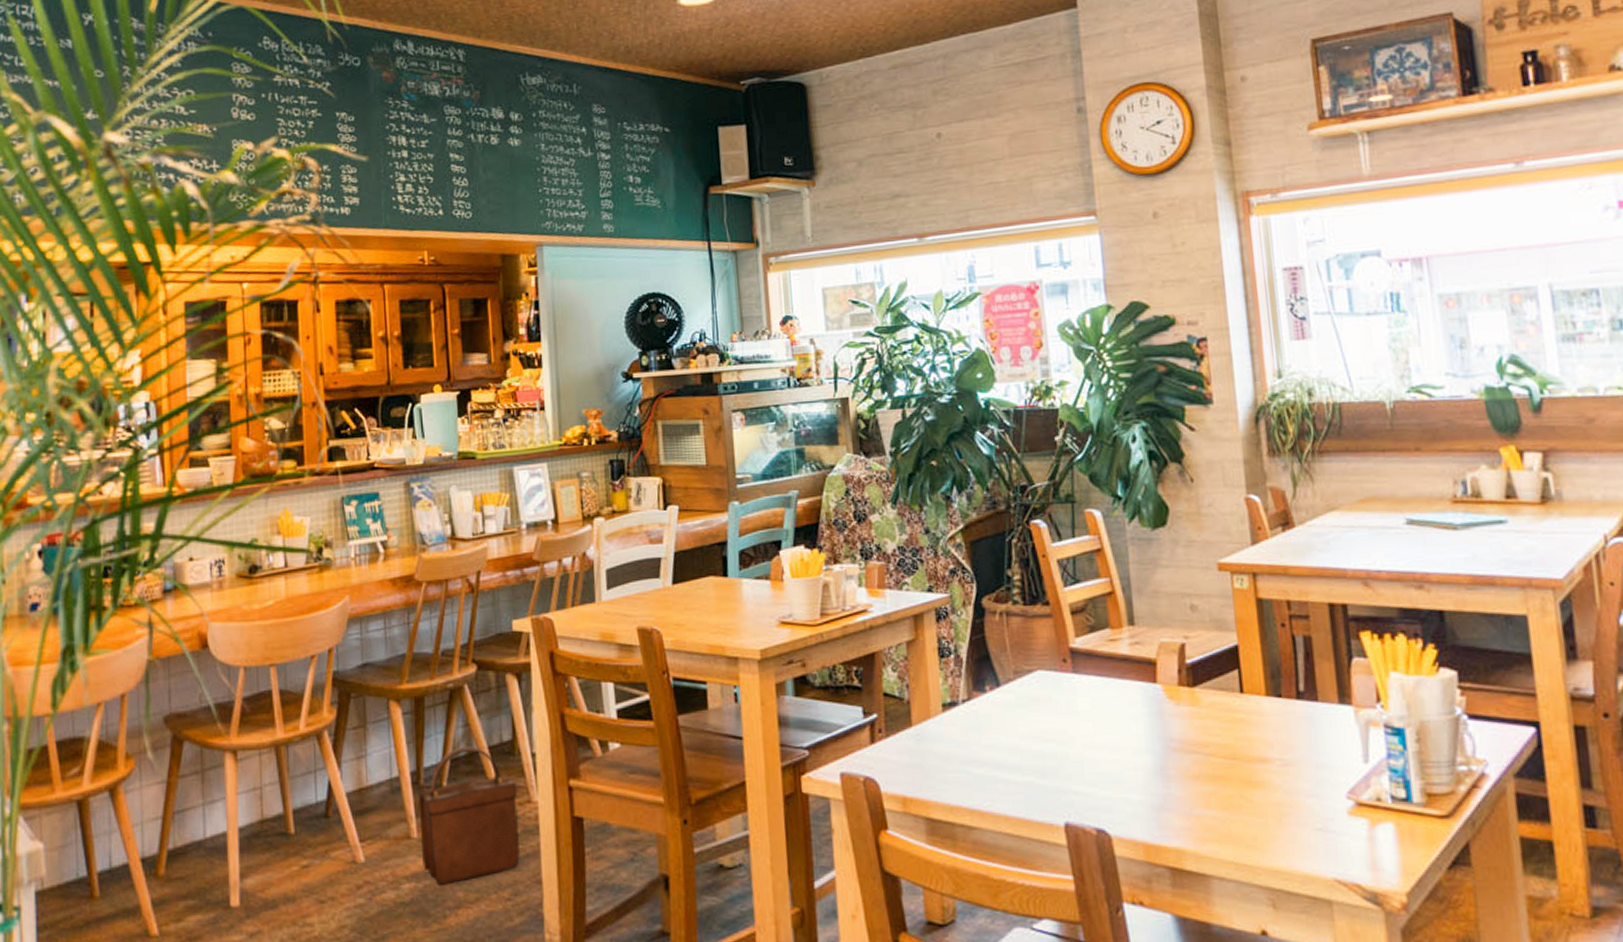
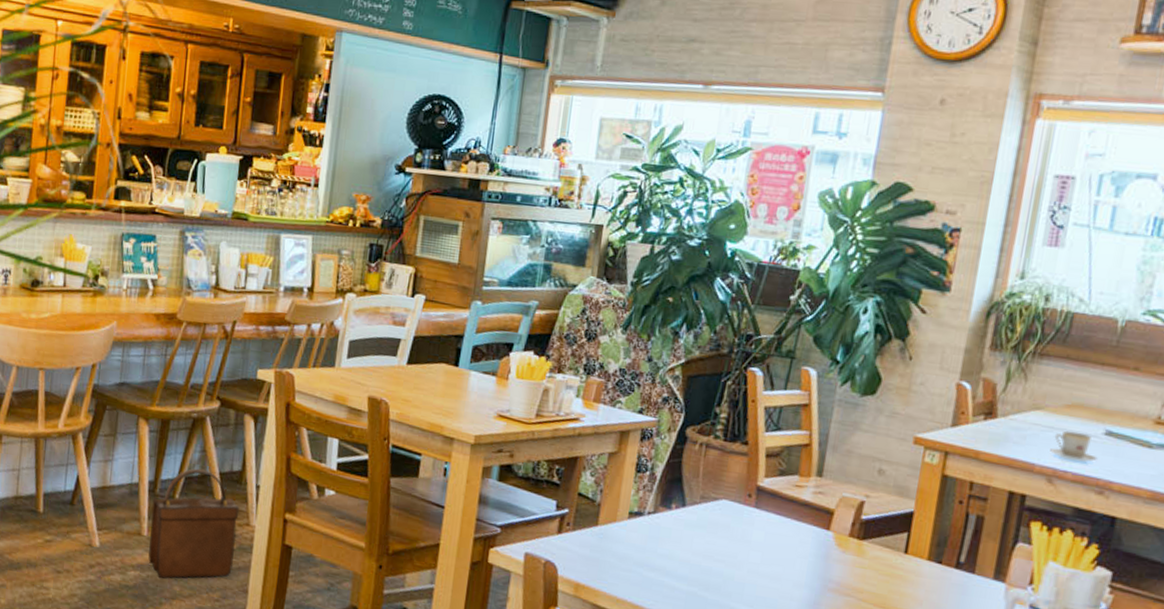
teacup: none [1357,526,1407,560] -> present [1050,430,1097,463]

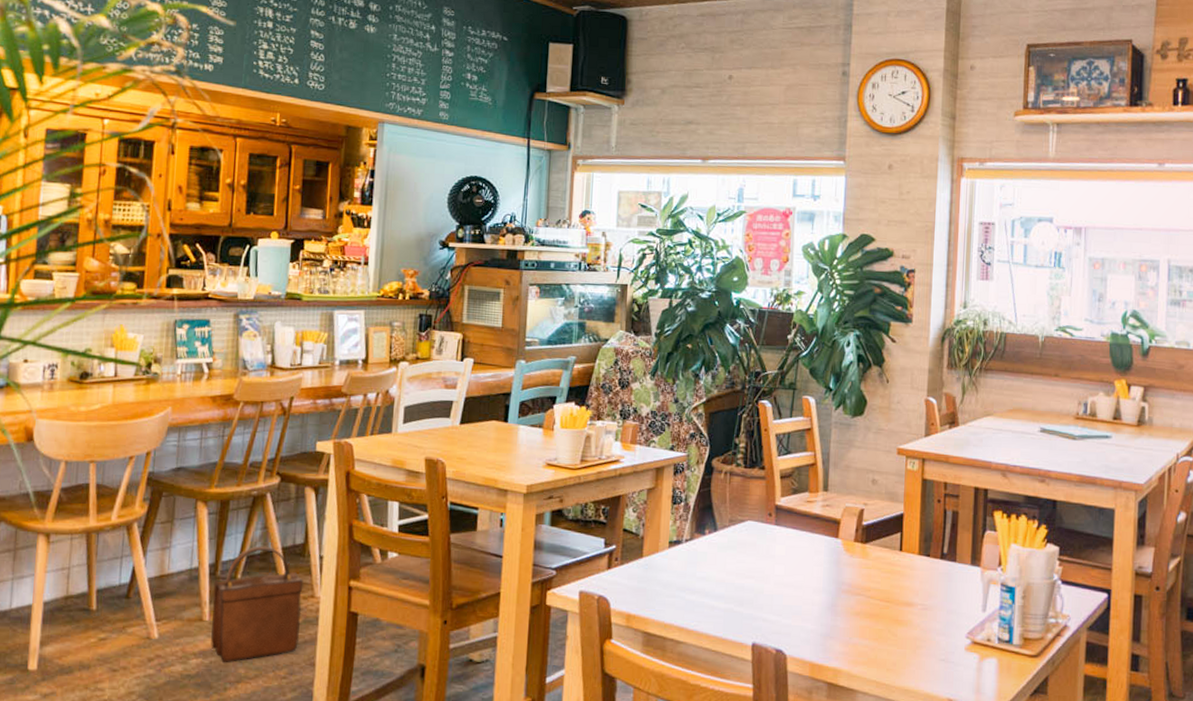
teacup: present [1050,430,1097,463] -> none [1001,431,1037,458]

